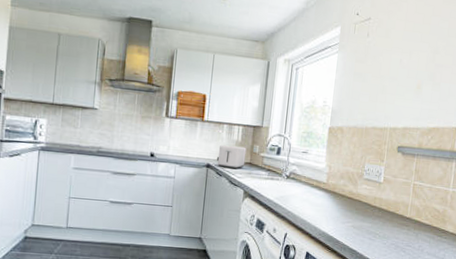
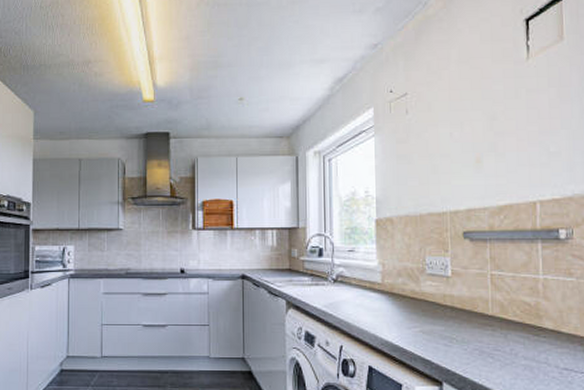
toaster: present [216,144,247,170] -> none [251,252,284,278]

